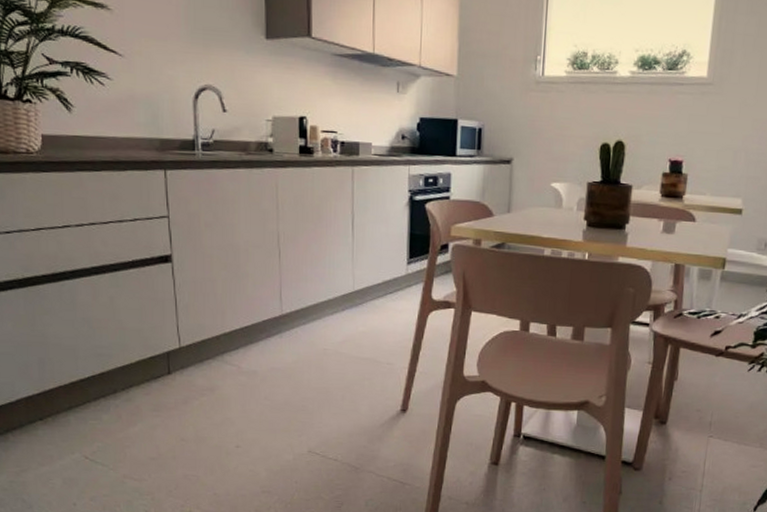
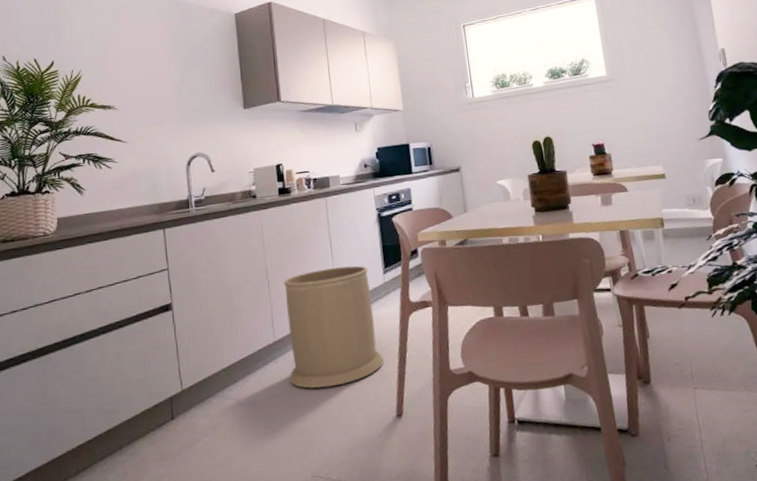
trash can: none [294,247,395,371] -> present [284,265,384,389]

